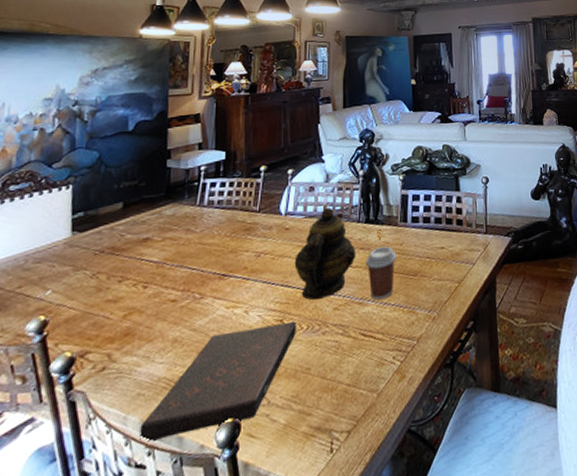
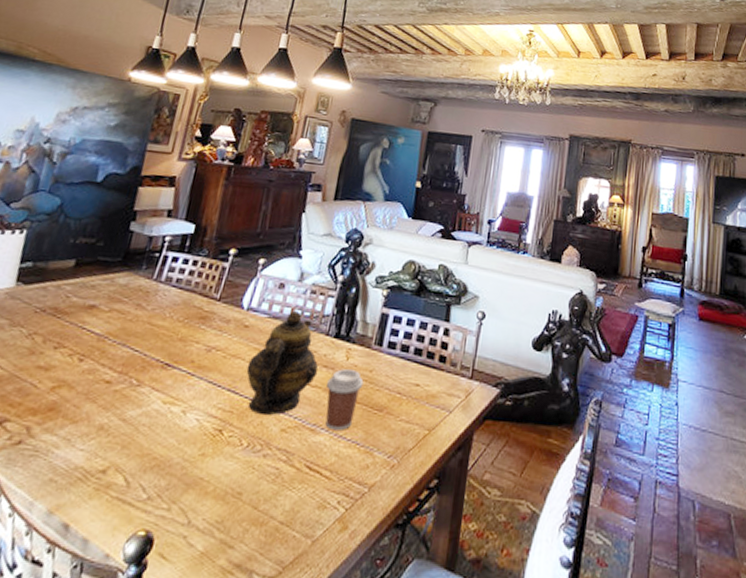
book: present [139,321,296,442] -> none [41,431,237,537]

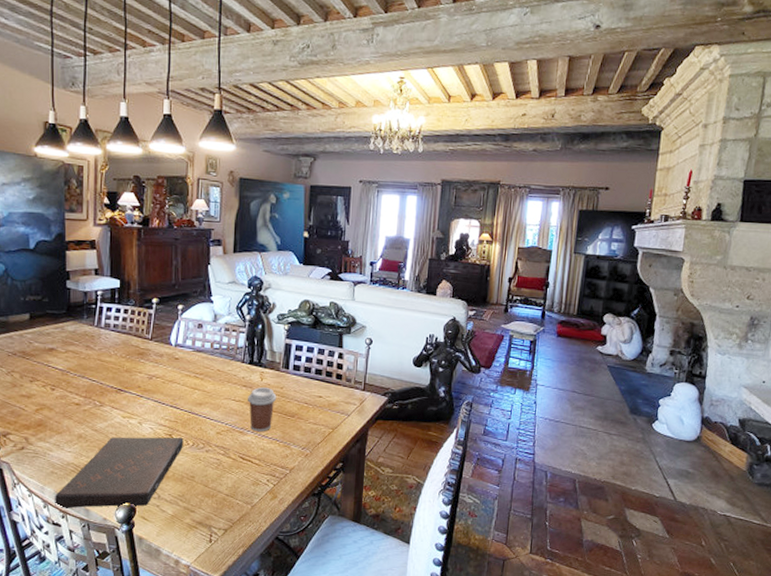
book: none [41,431,237,537] -> present [55,437,183,508]
teapot: present [246,310,318,415] -> none [182,344,239,423]

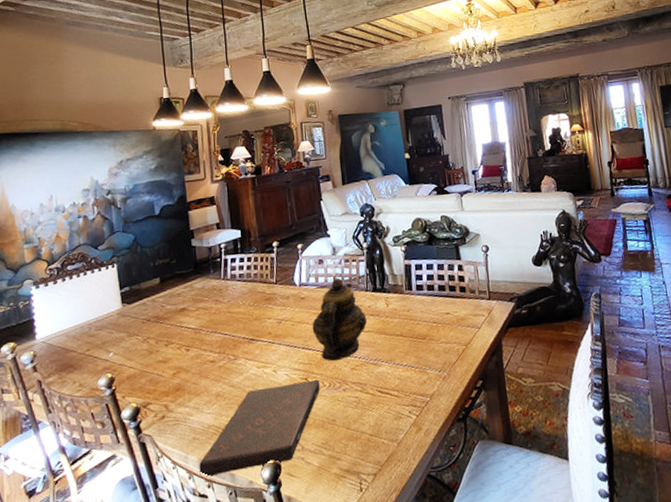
teapot: none [182,344,239,423] -> present [312,277,368,361]
coffee cup: present [248,387,277,432] -> none [377,313,405,361]

